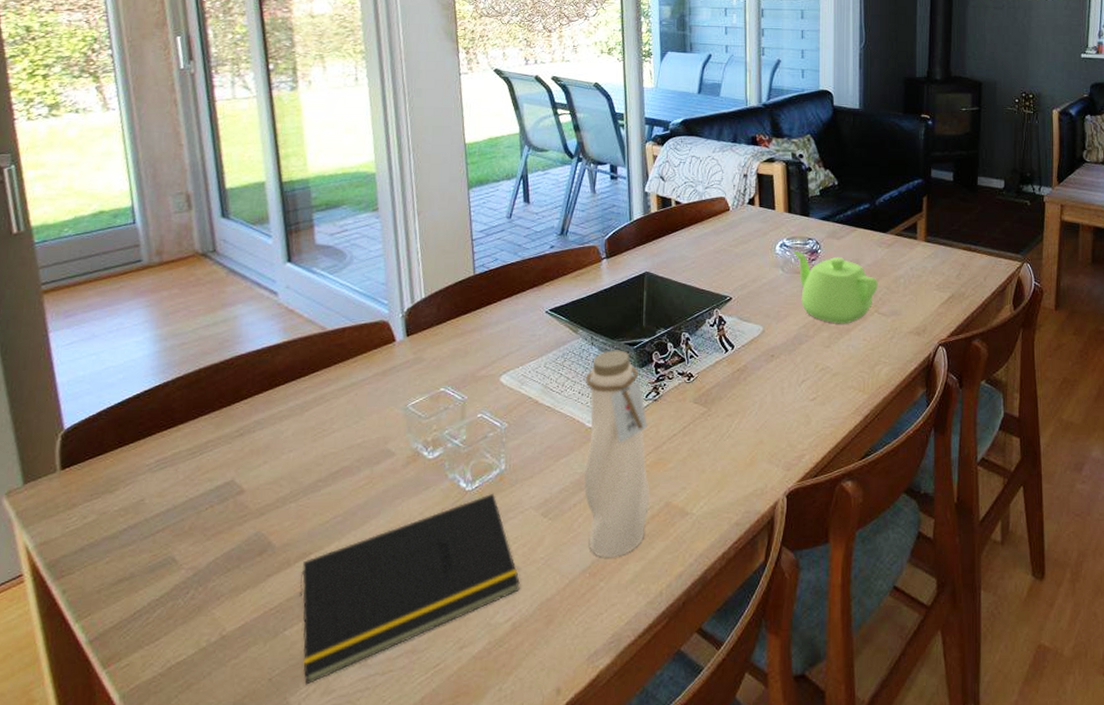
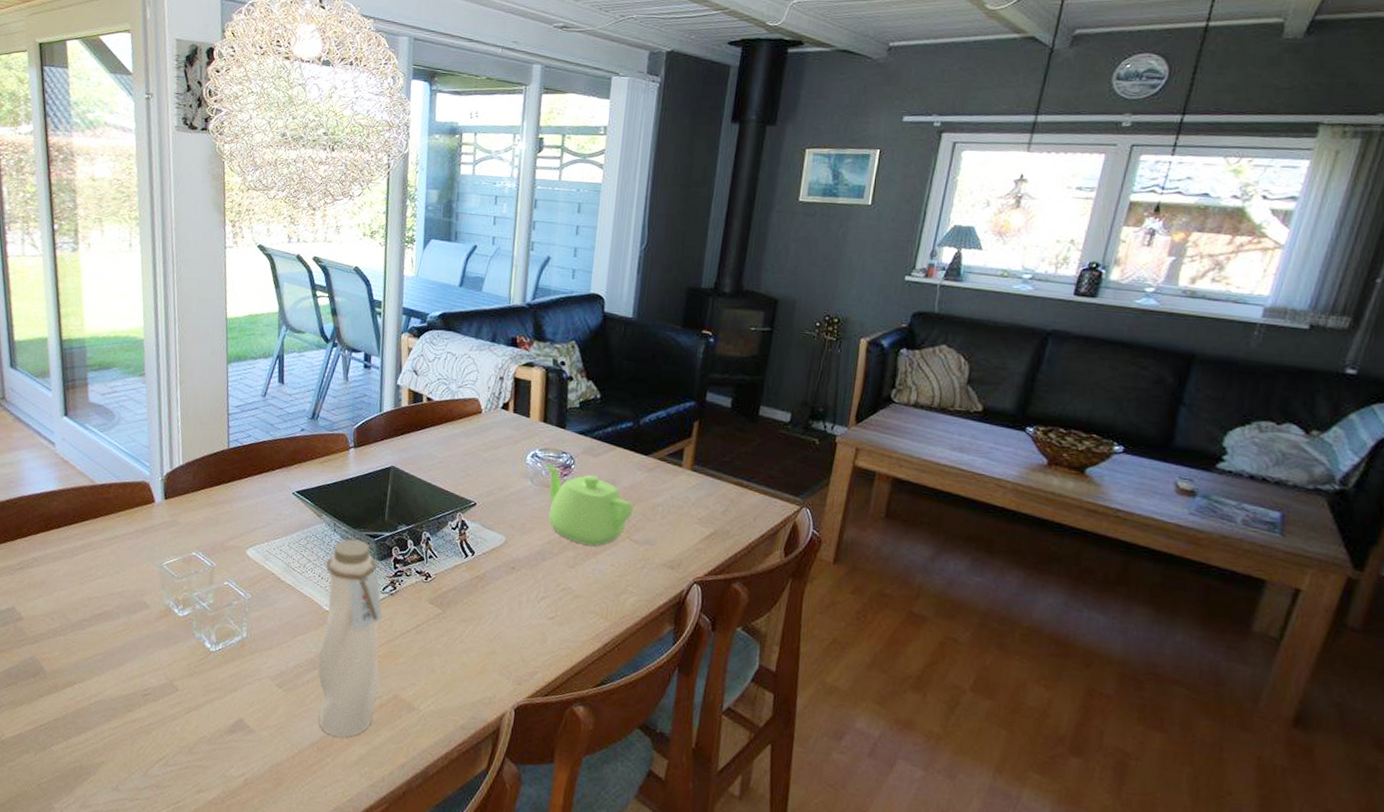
notepad: present [300,493,520,685] -> none [65,657,254,796]

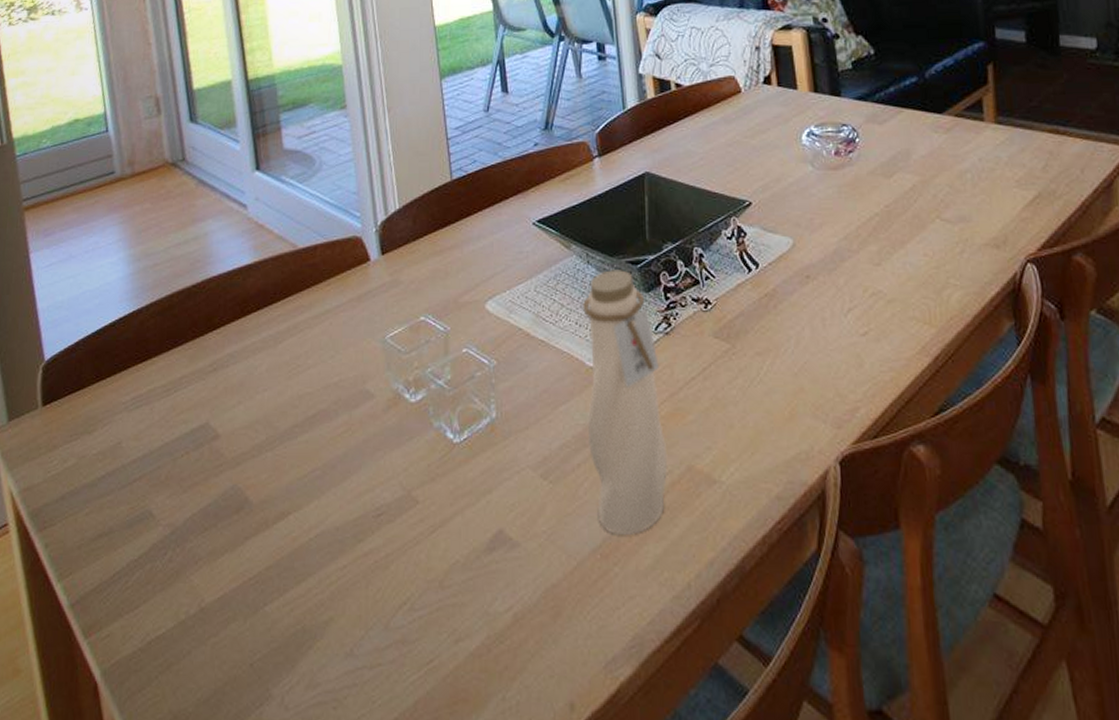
teapot: present [545,462,634,546] -> none [824,140,938,235]

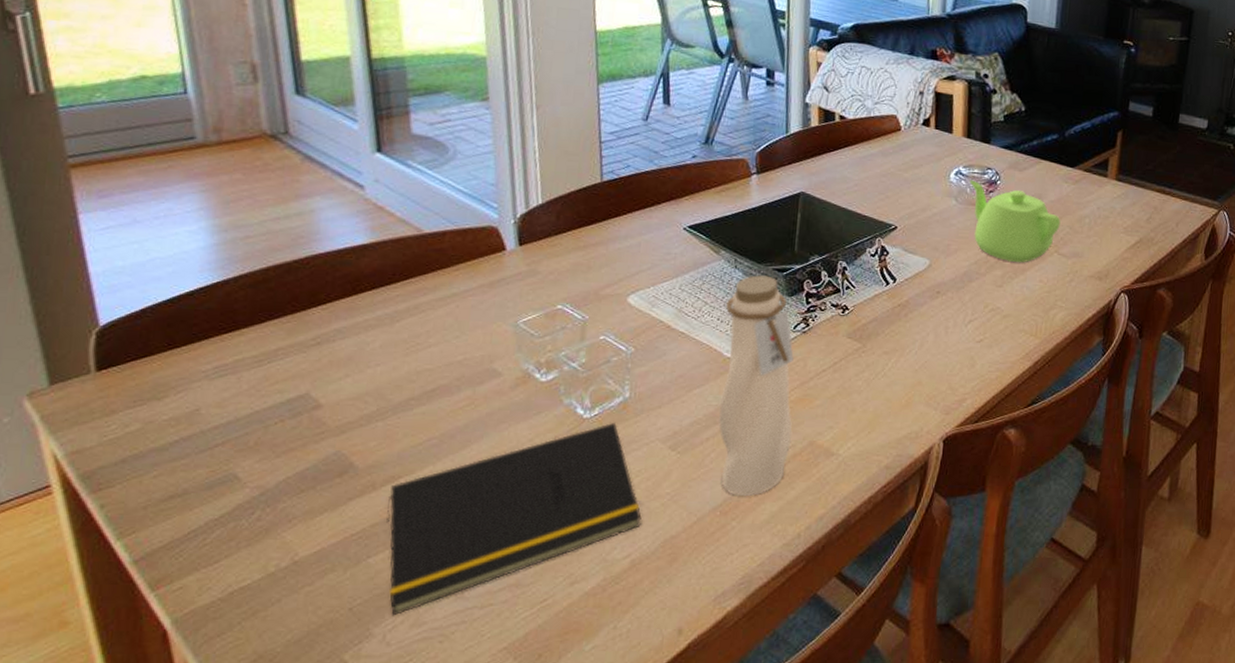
notepad: none [279,447,520,675] -> present [386,422,642,616]
teapot: none [824,140,938,235] -> present [970,180,1061,263]

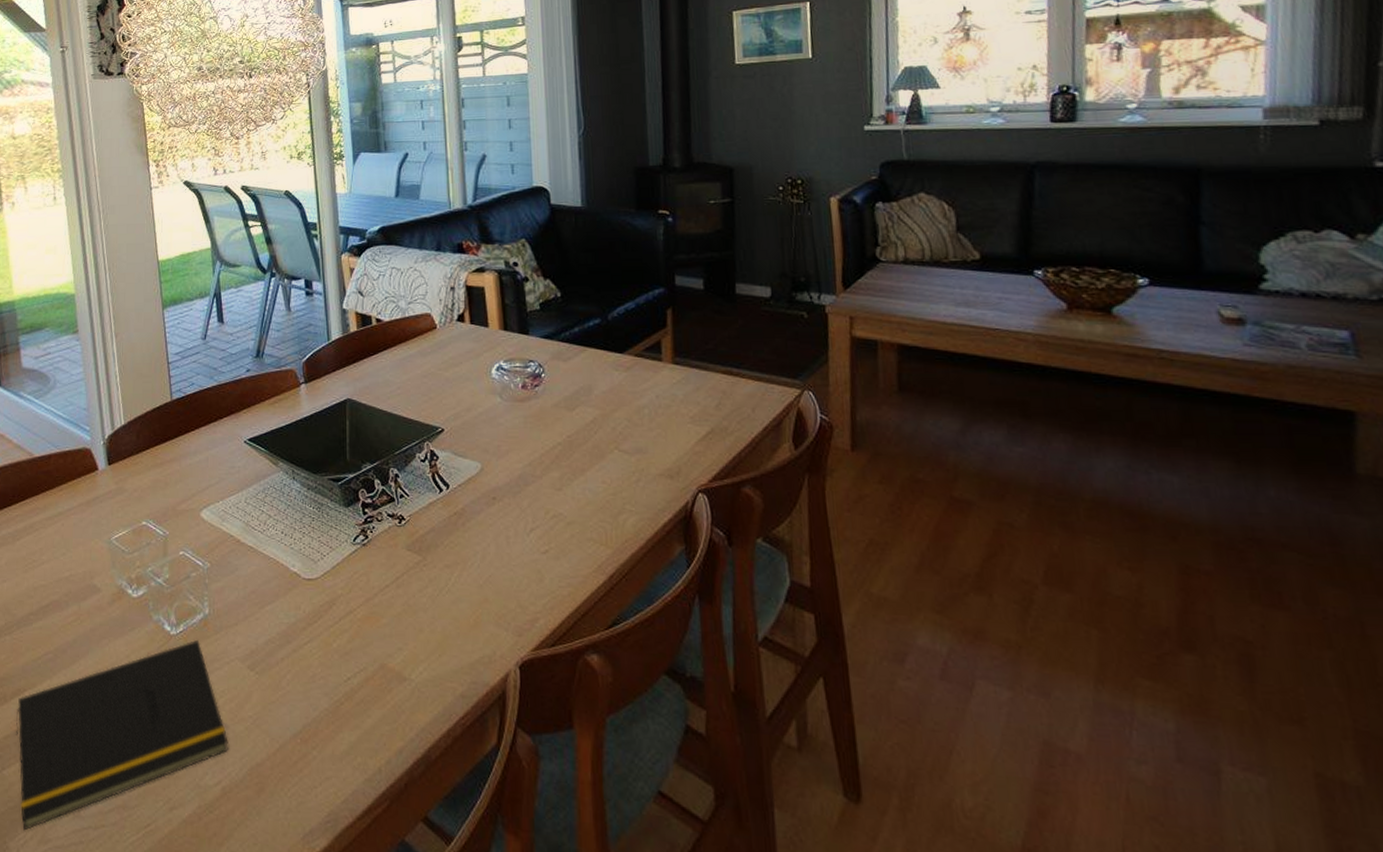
water bottle: present [718,275,795,497] -> none [288,486,363,723]
teapot: present [970,180,1061,263] -> none [512,374,617,463]

